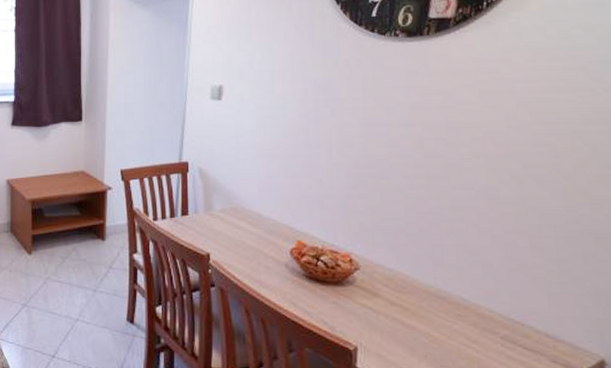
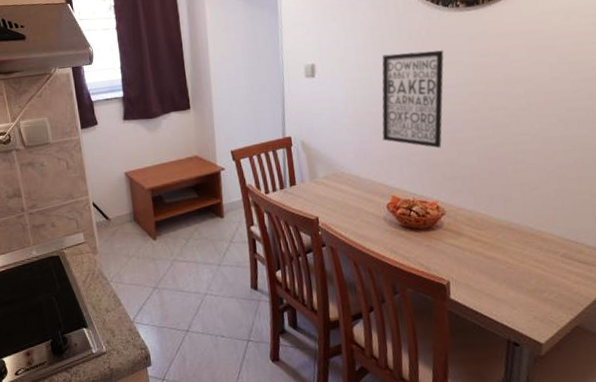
wall art: none [292,82,375,194] -> present [381,50,444,148]

